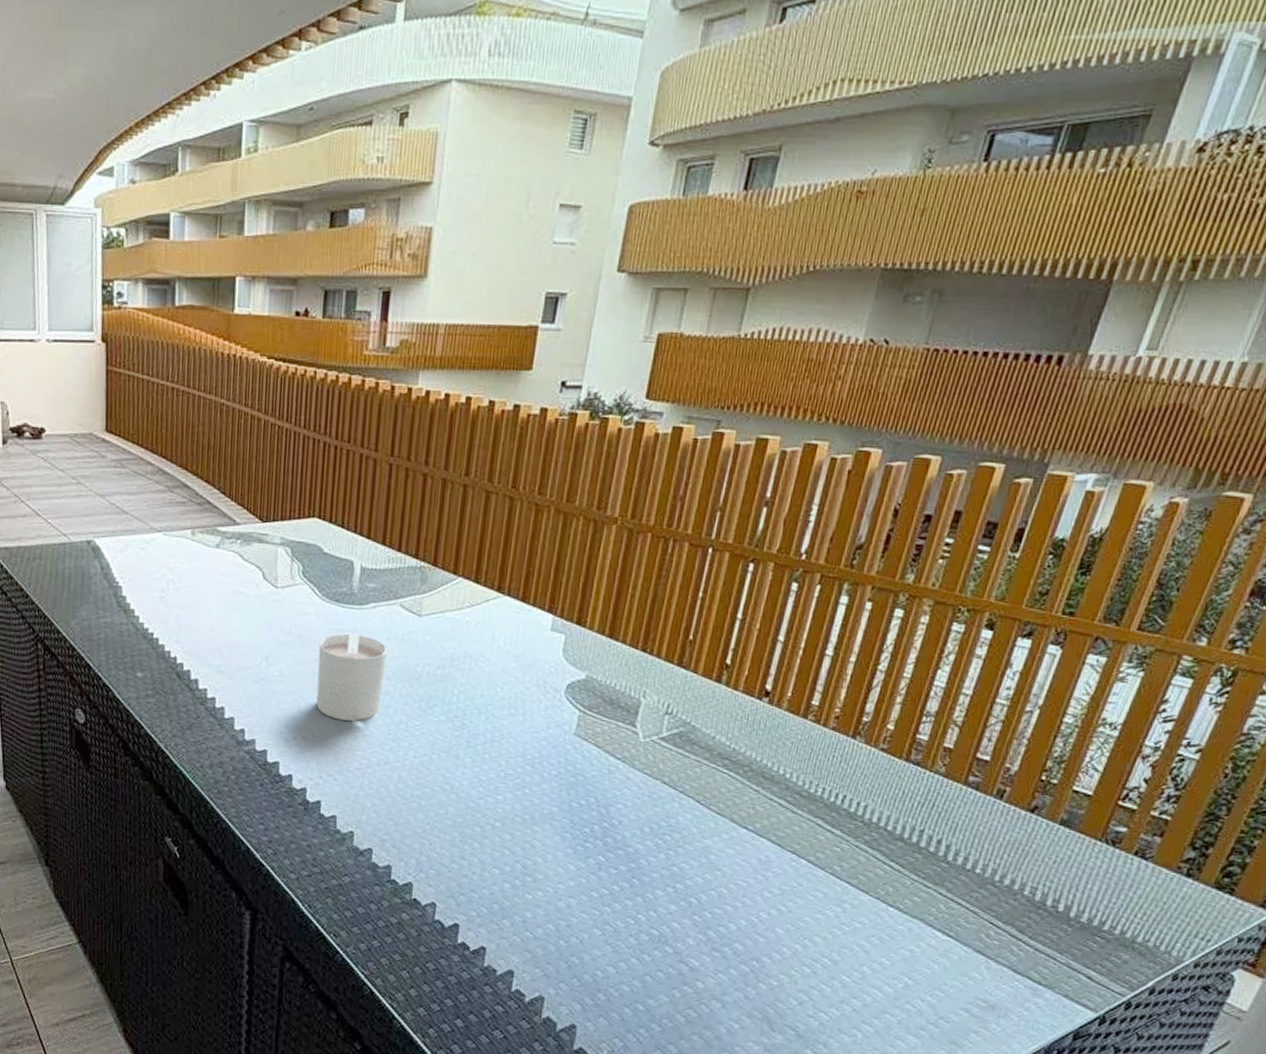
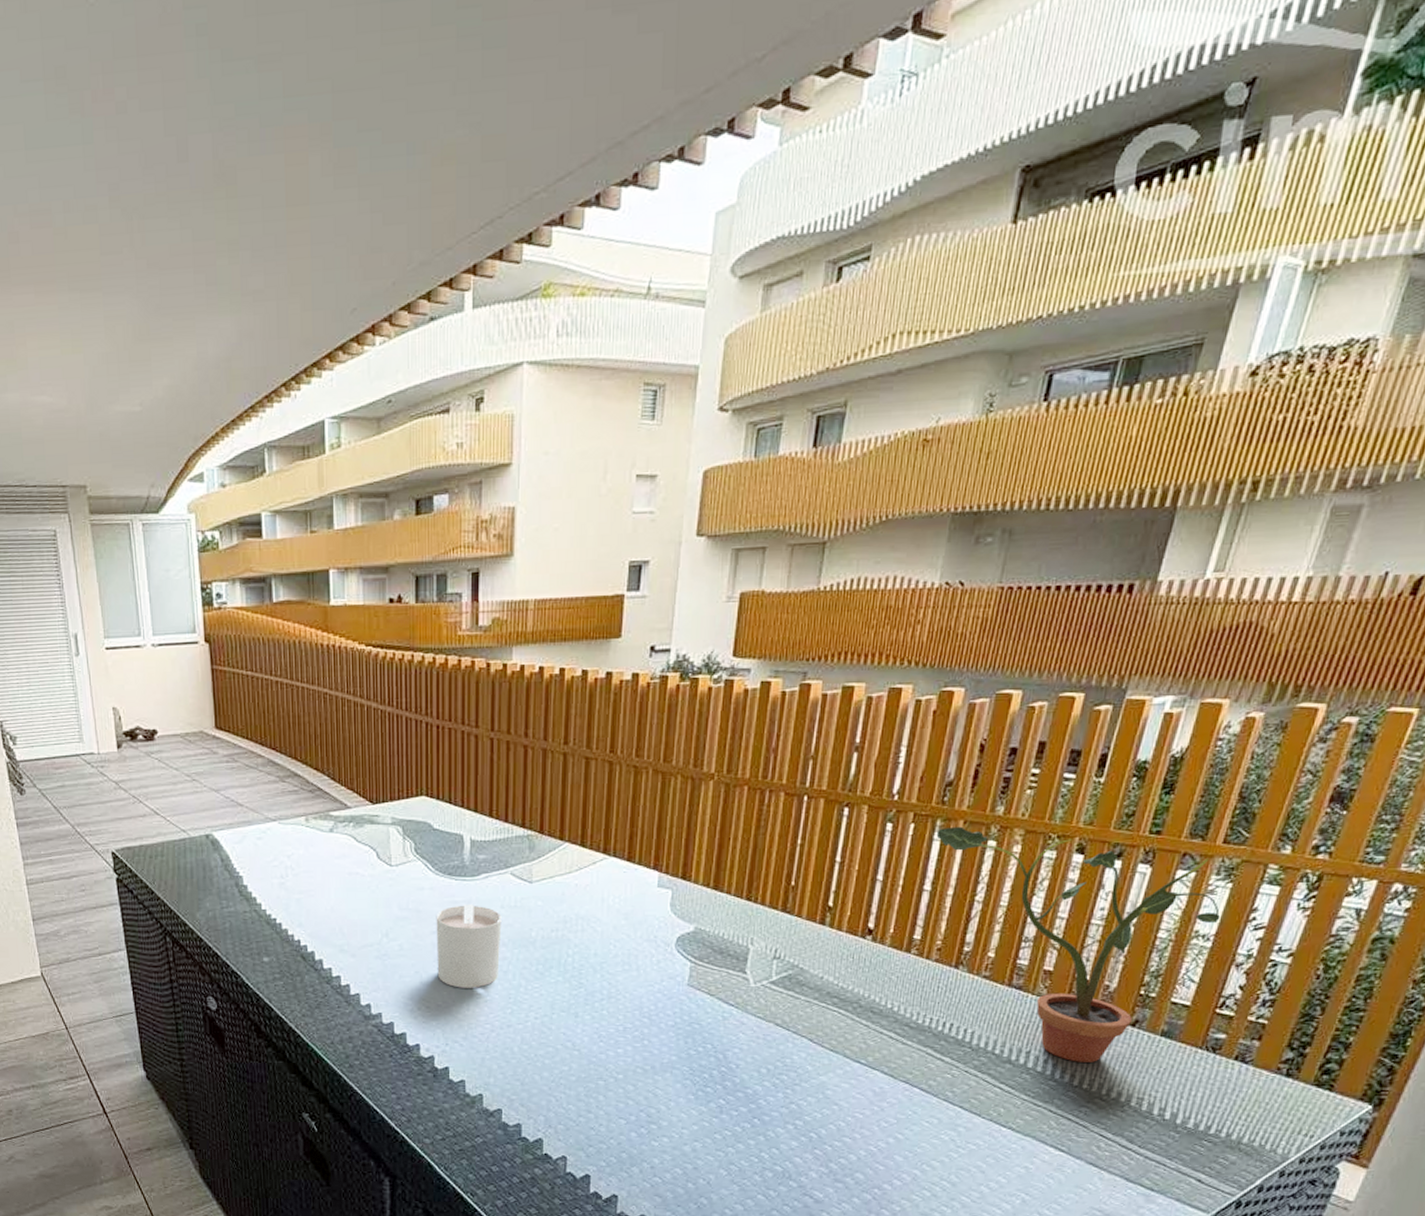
potted plant: none [842,591,1130,847] -> present [936,826,1221,1062]

